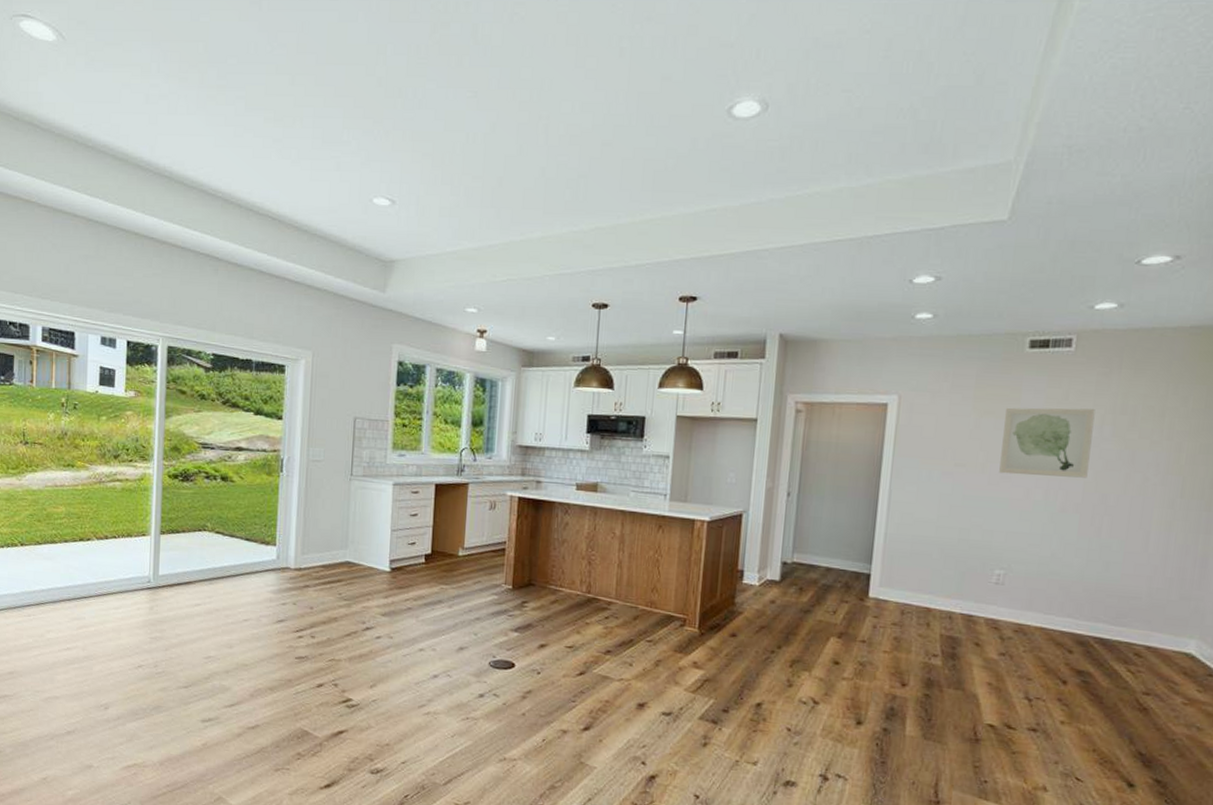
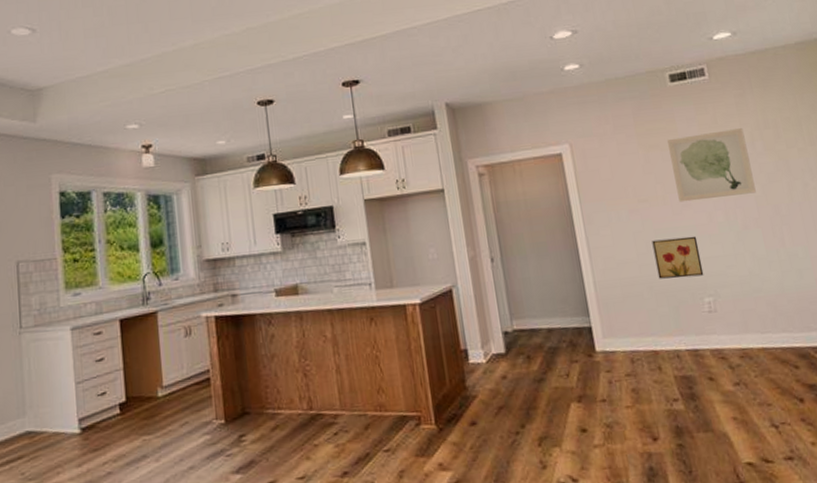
wall art: none [953,505,1007,548] -> present [651,236,704,279]

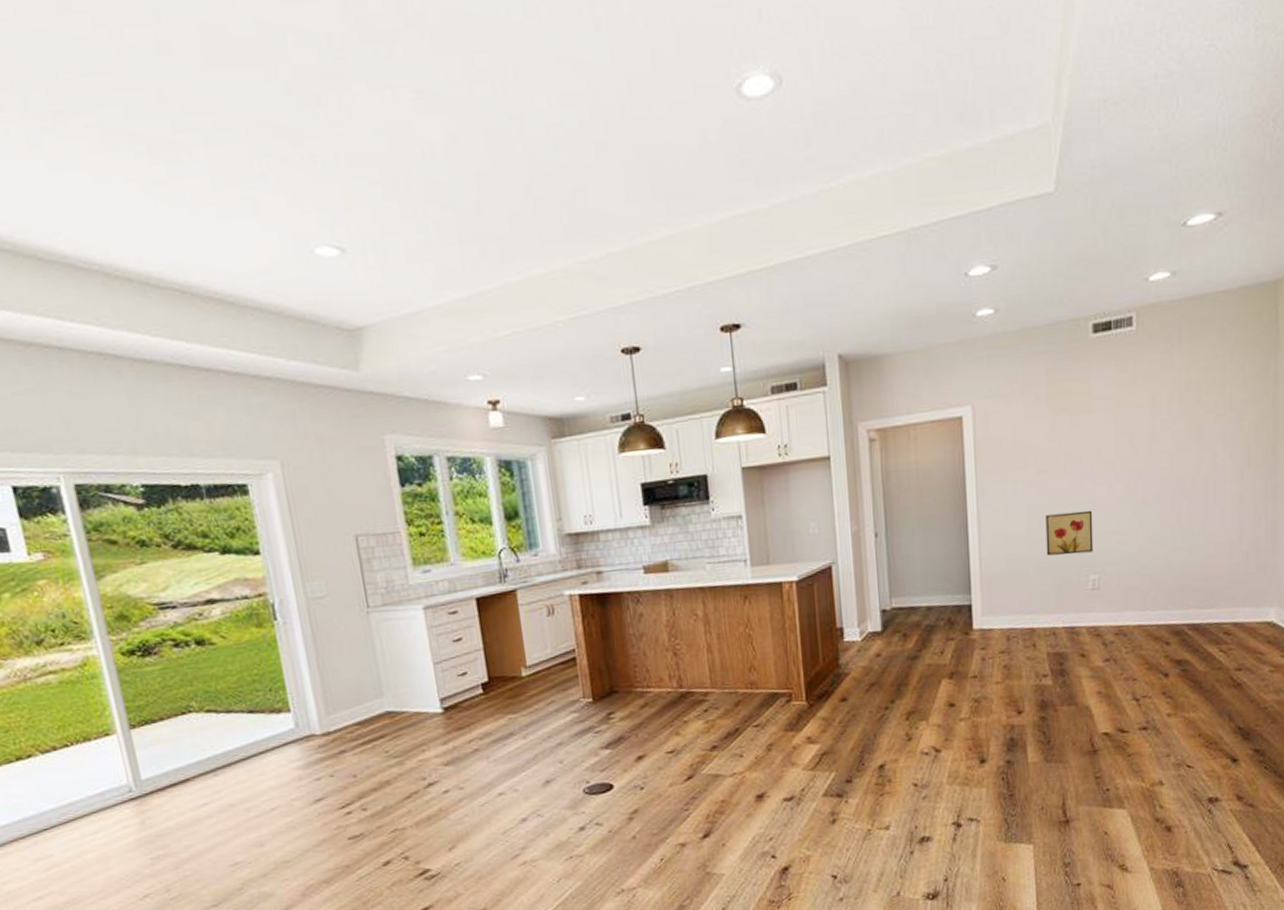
wall art: present [667,128,756,203] -> none [1079,390,1163,474]

